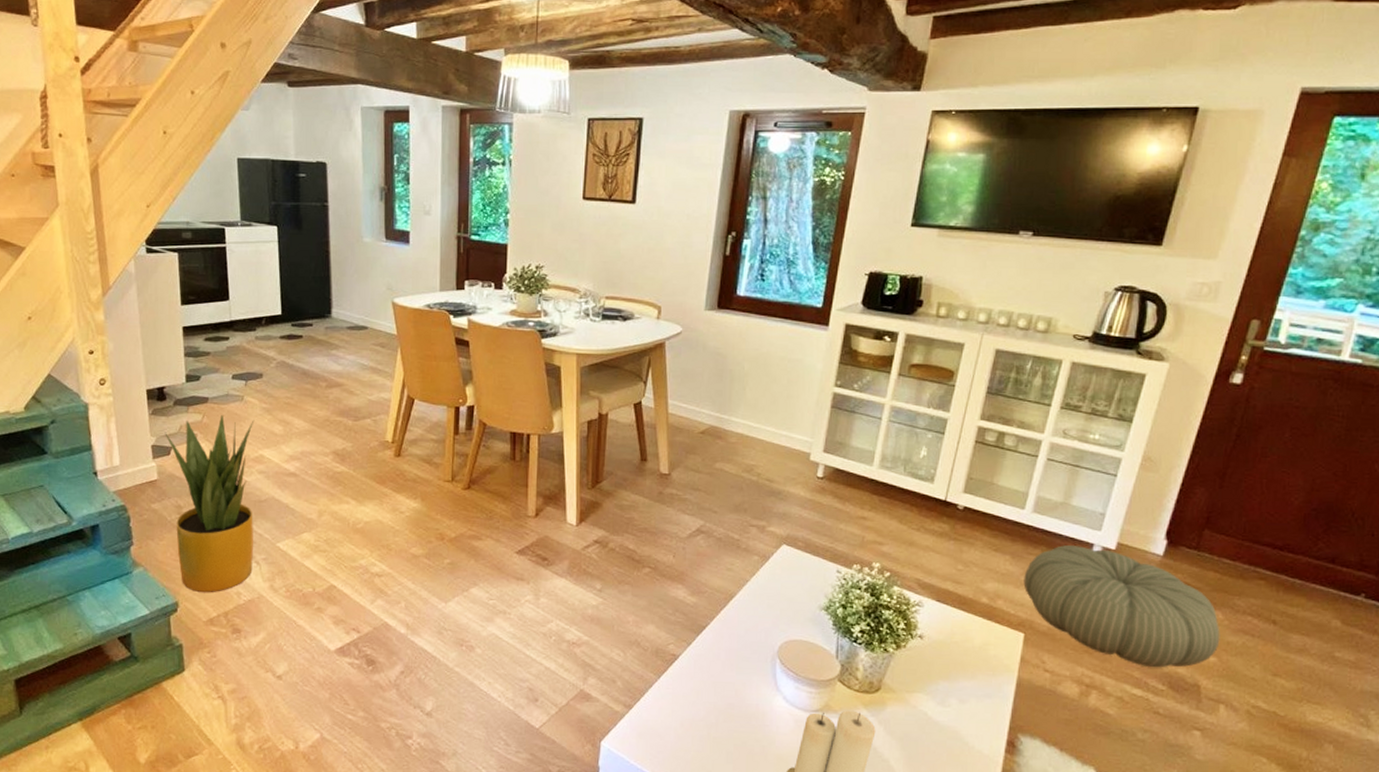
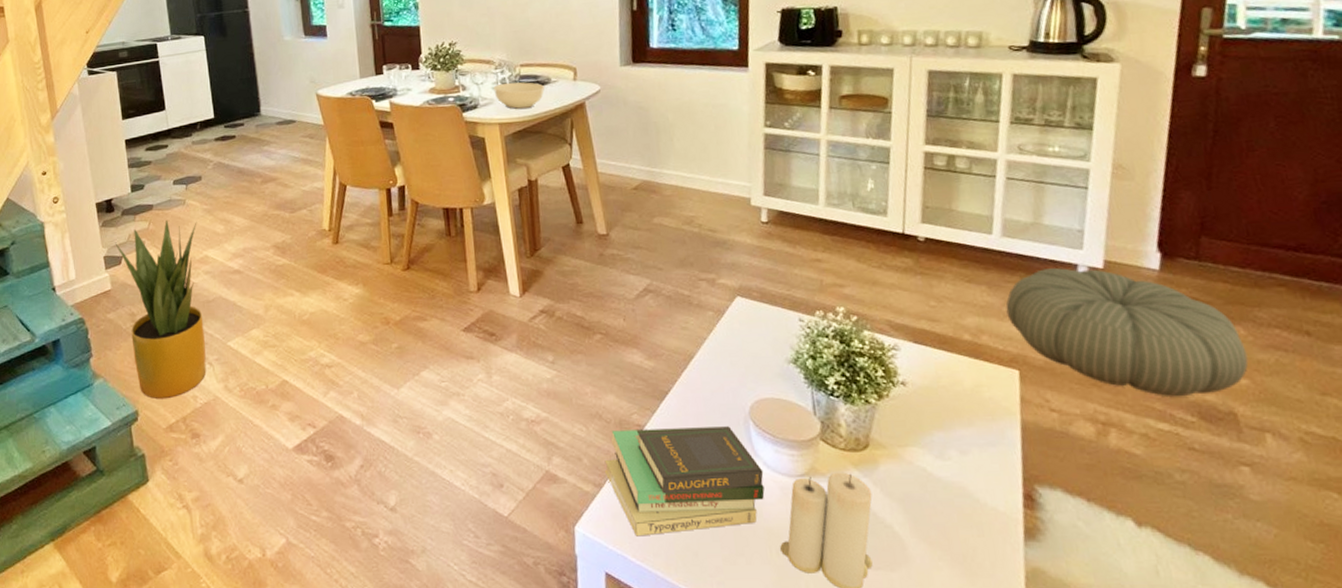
bowl: none [575,313,628,341] -> present [493,82,546,109]
books: none [635,658,782,755] -> present [604,426,765,537]

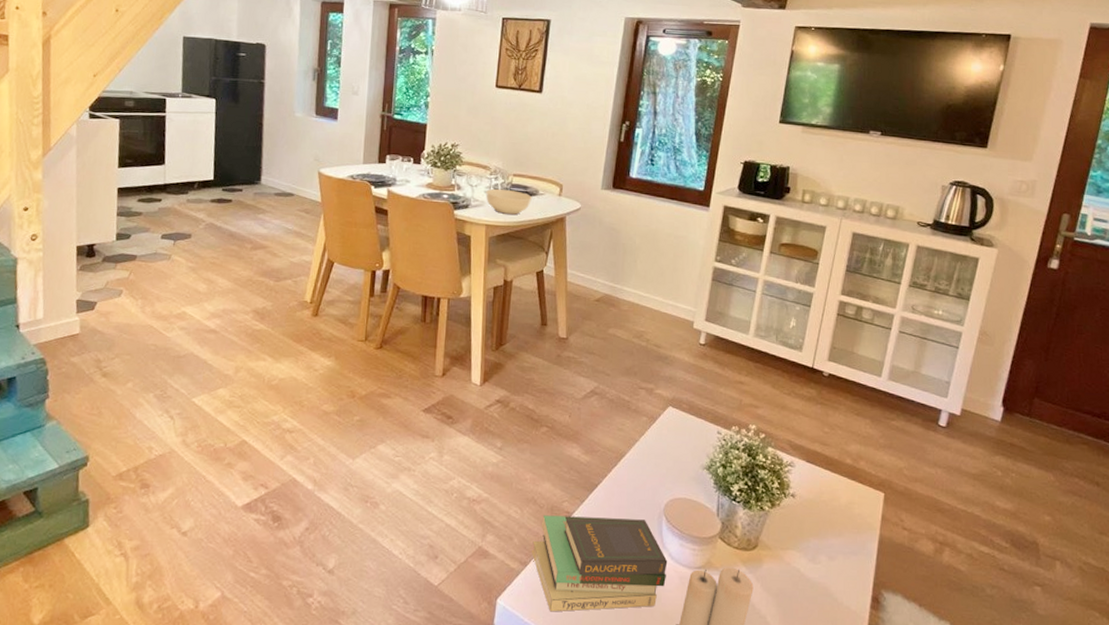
planter: present [115,221,207,398] -> none [90,273,180,447]
pouf: present [1006,268,1249,397] -> none [882,411,1053,527]

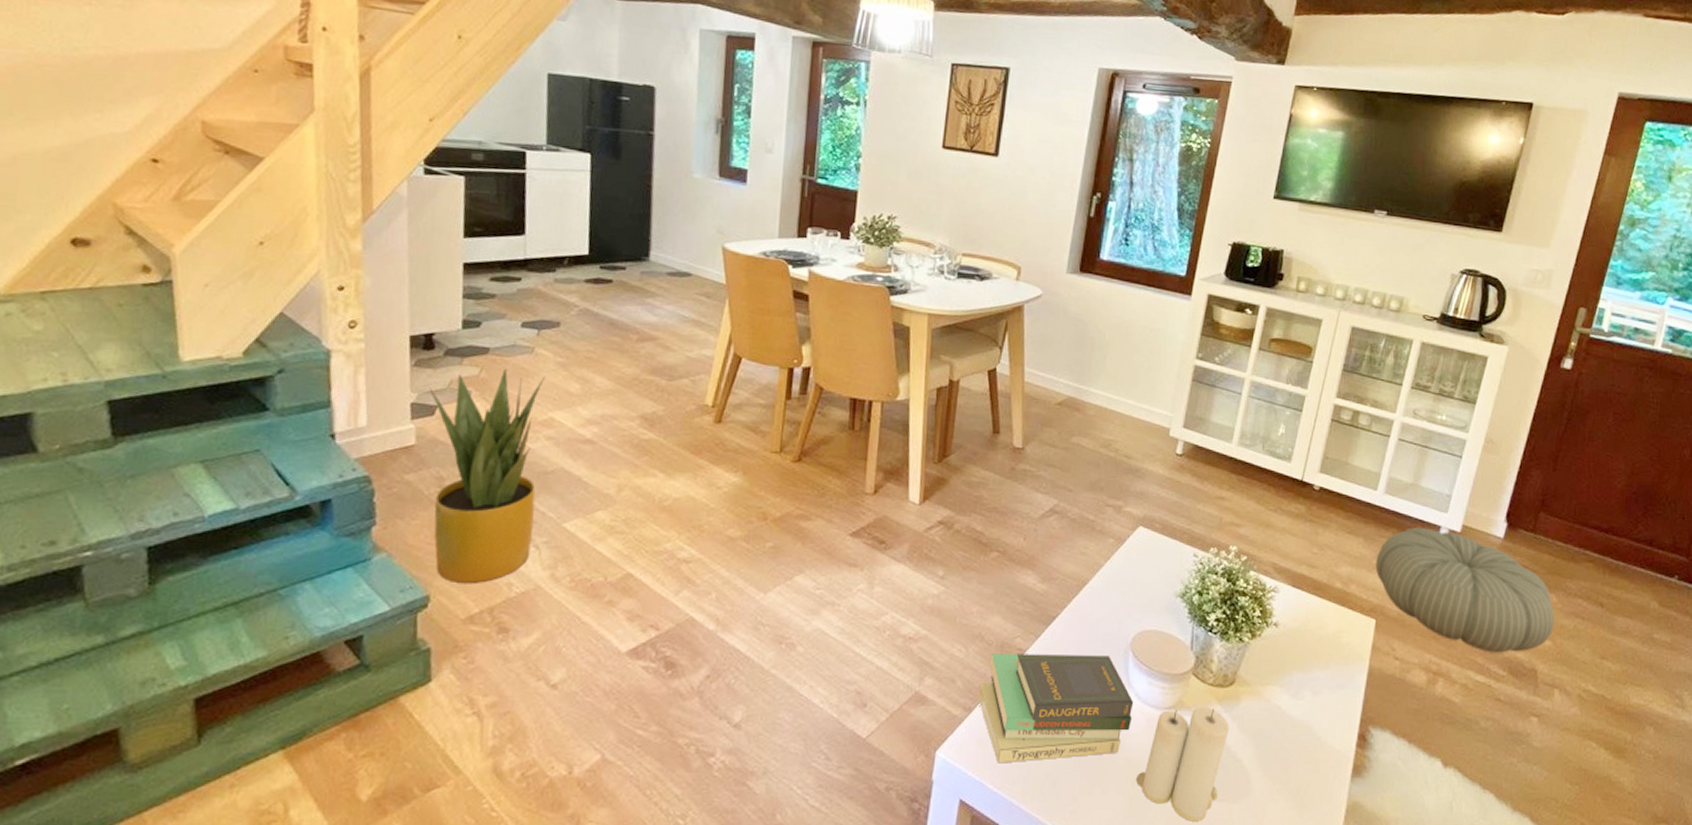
planter: none [90,273,180,447] -> present [429,369,546,583]
bowl: present [486,188,533,214] -> none [928,270,985,302]
pouf: none [882,411,1053,527] -> present [1375,527,1555,653]

